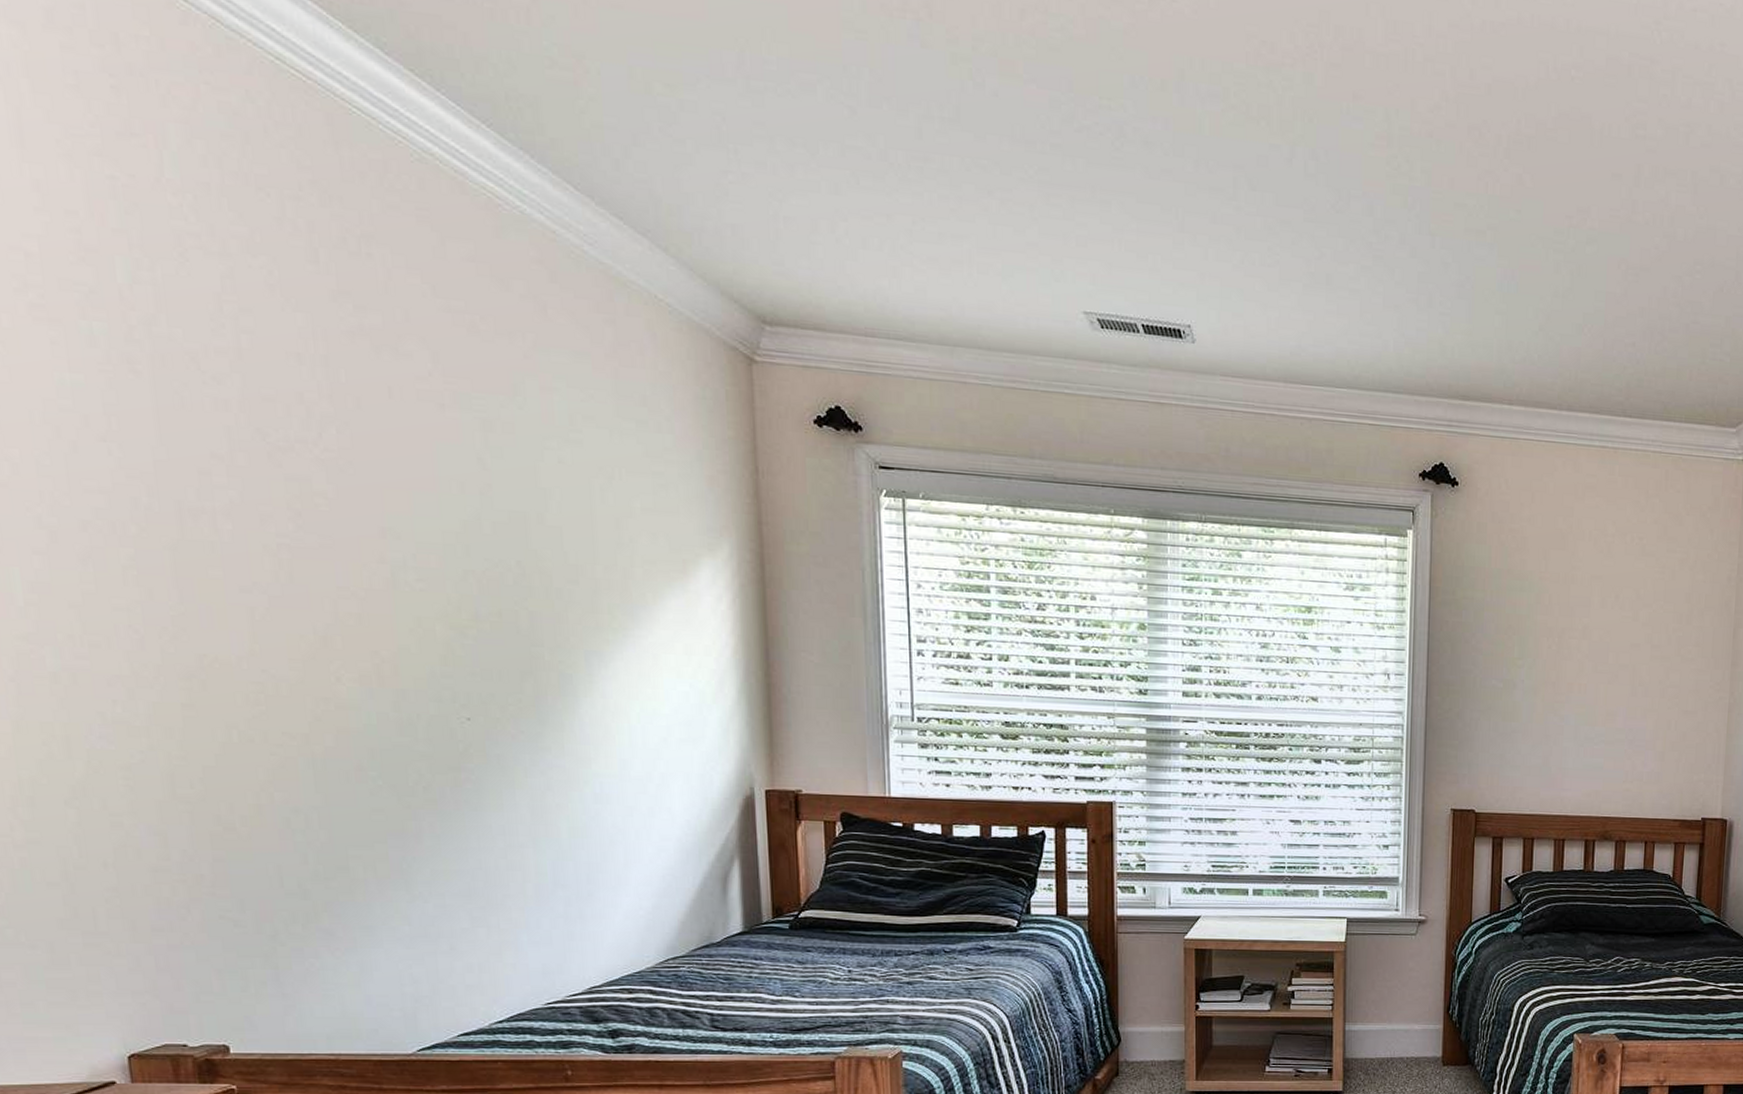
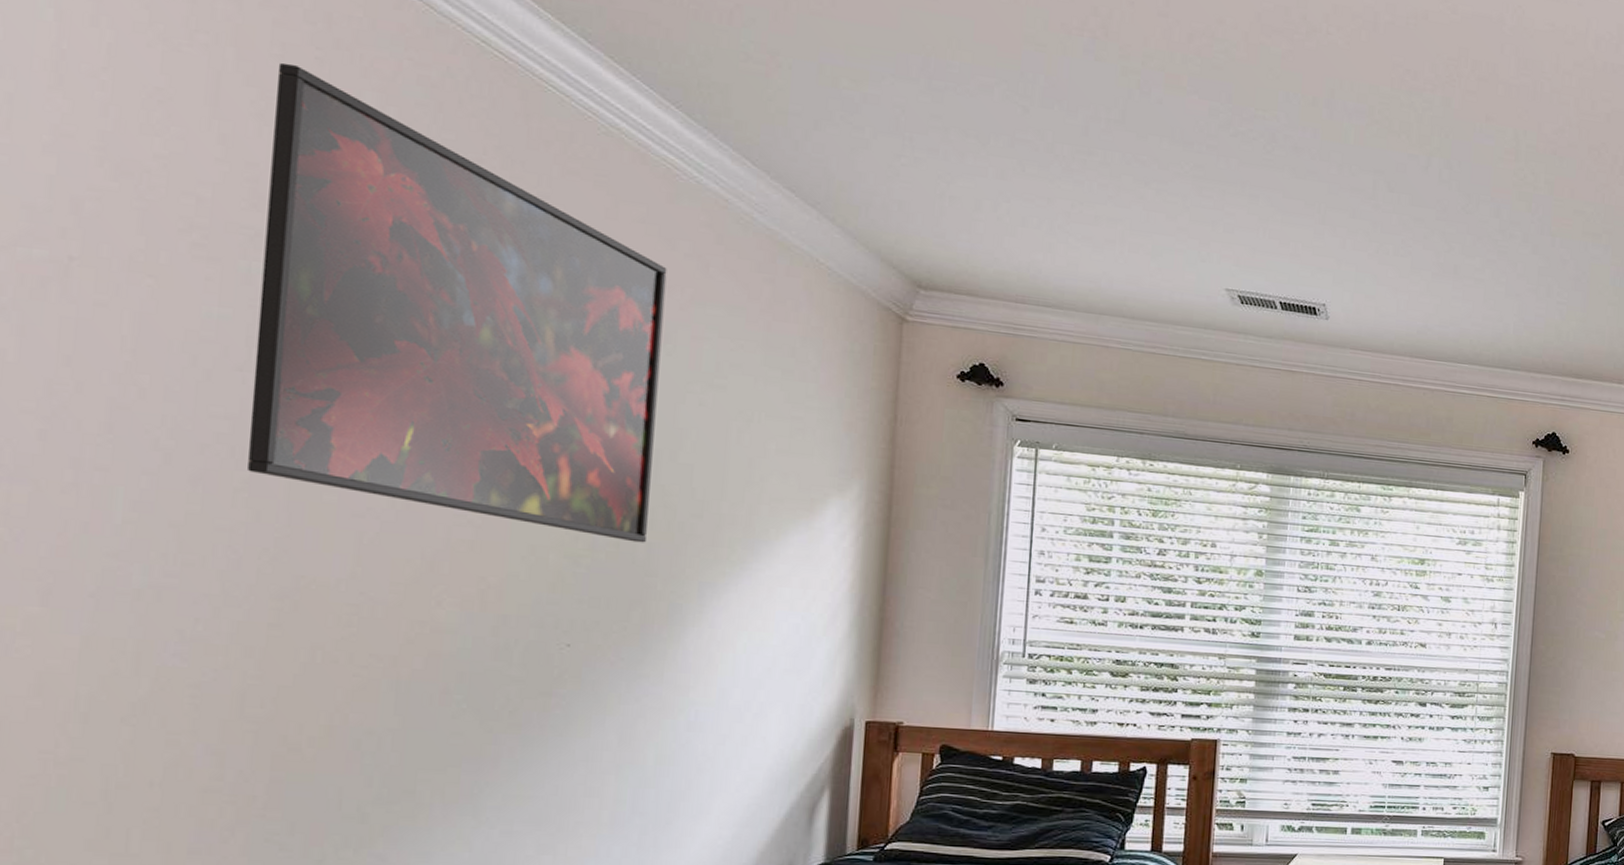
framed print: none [75,93,527,612] -> present [247,62,667,543]

